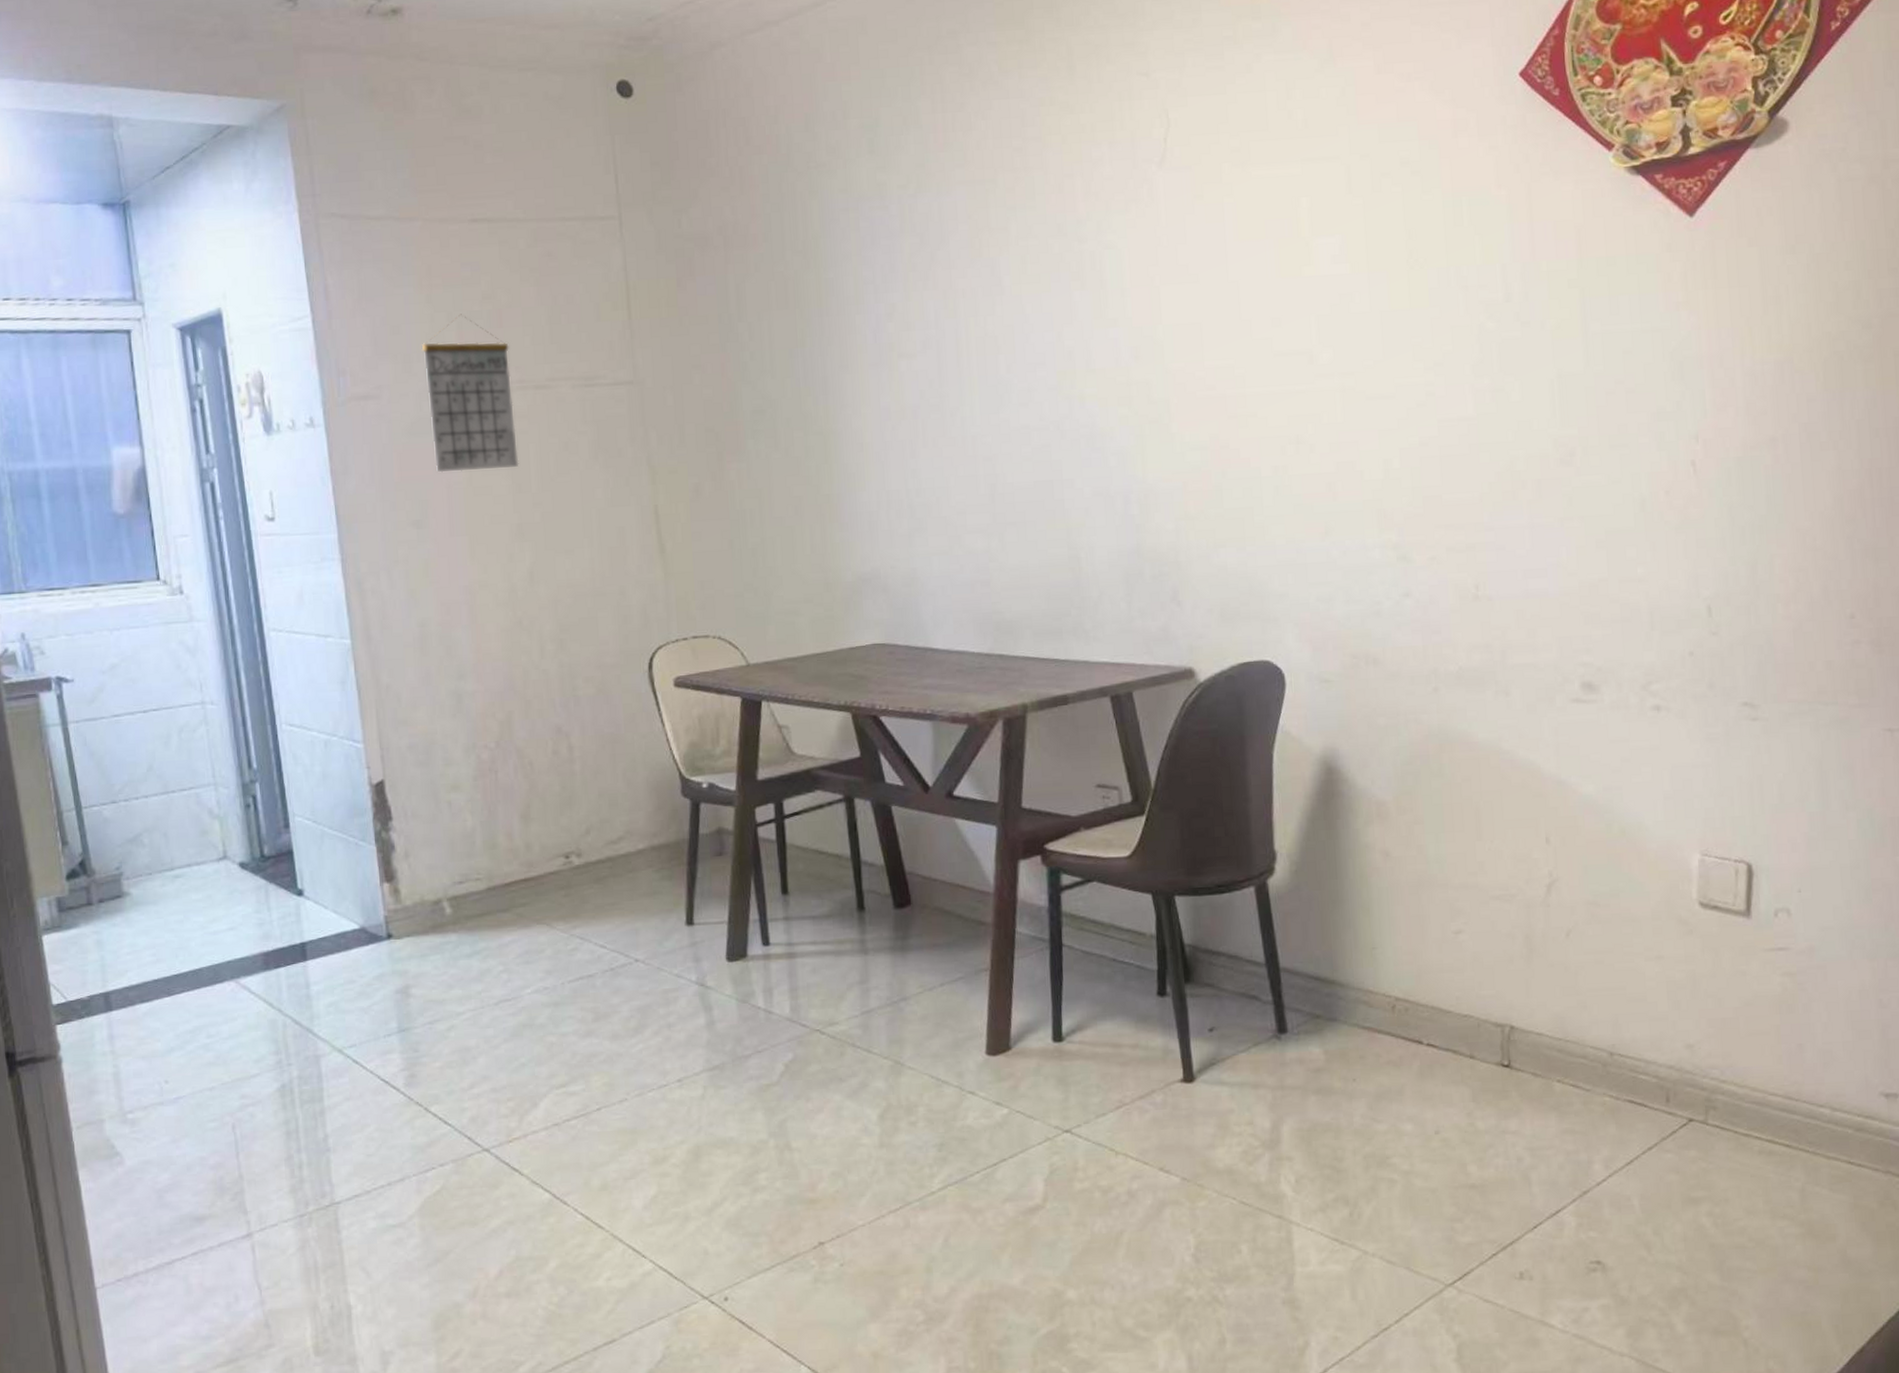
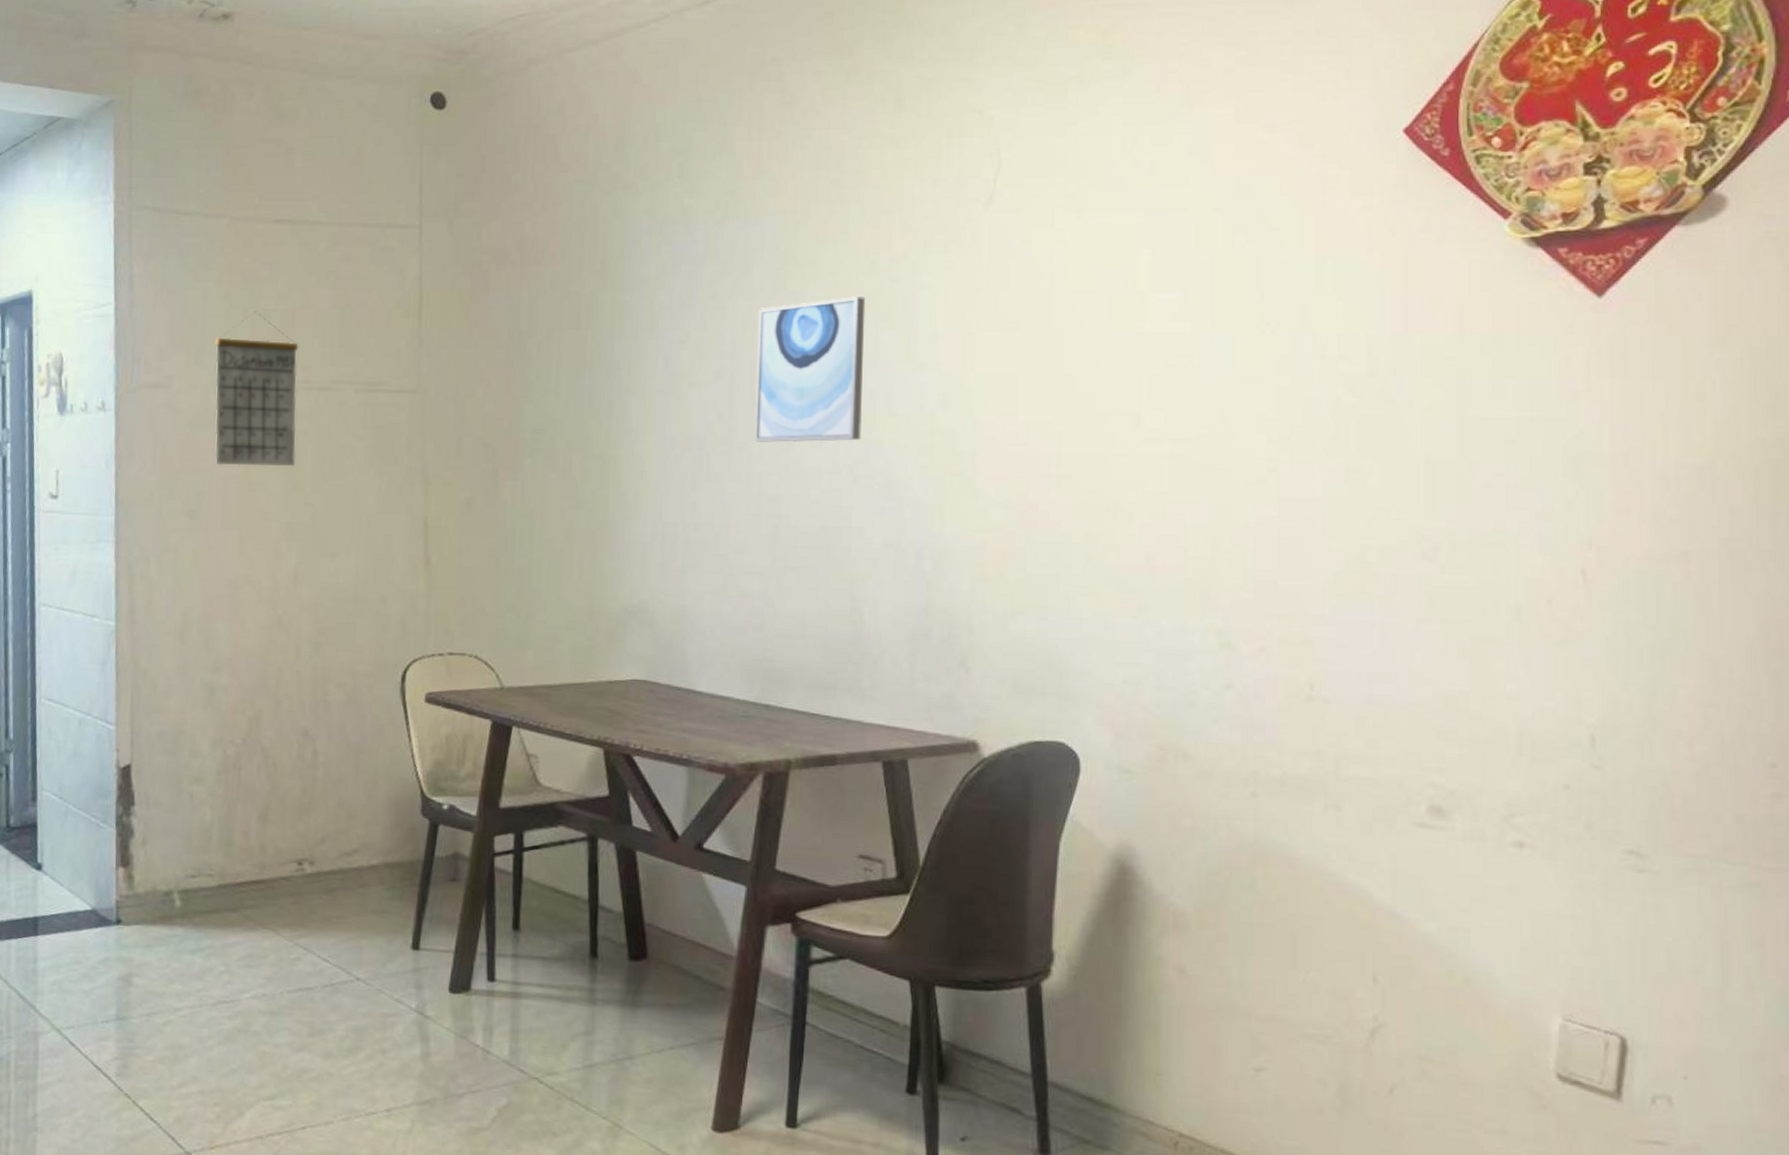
wall art: none [958,259,1064,406] -> present [755,297,866,442]

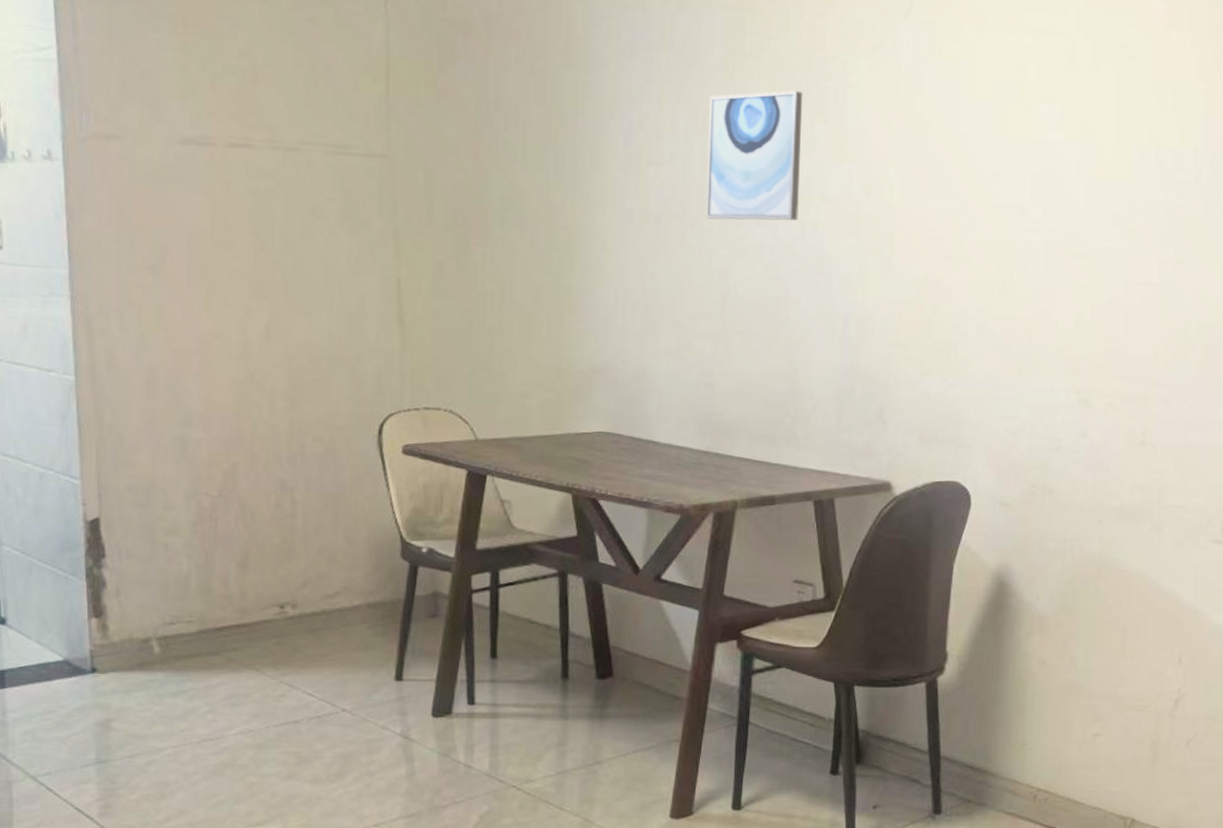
calendar: present [214,311,299,466] -> none [171,66,264,225]

